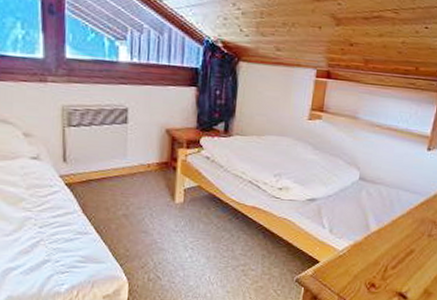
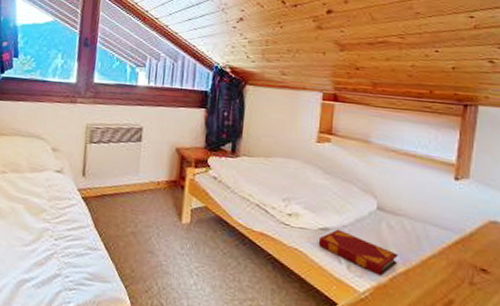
hardback book: none [305,199,374,236] -> present [318,229,398,276]

